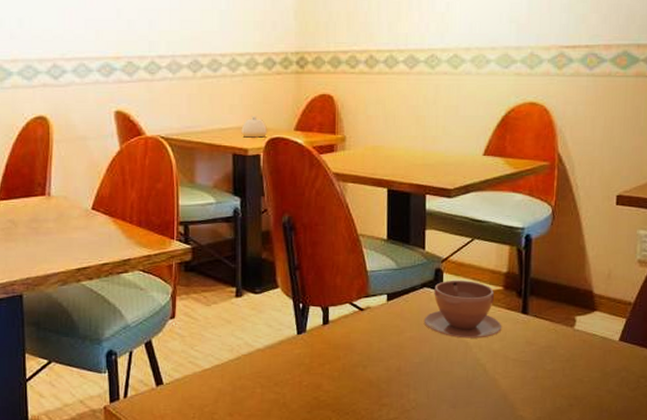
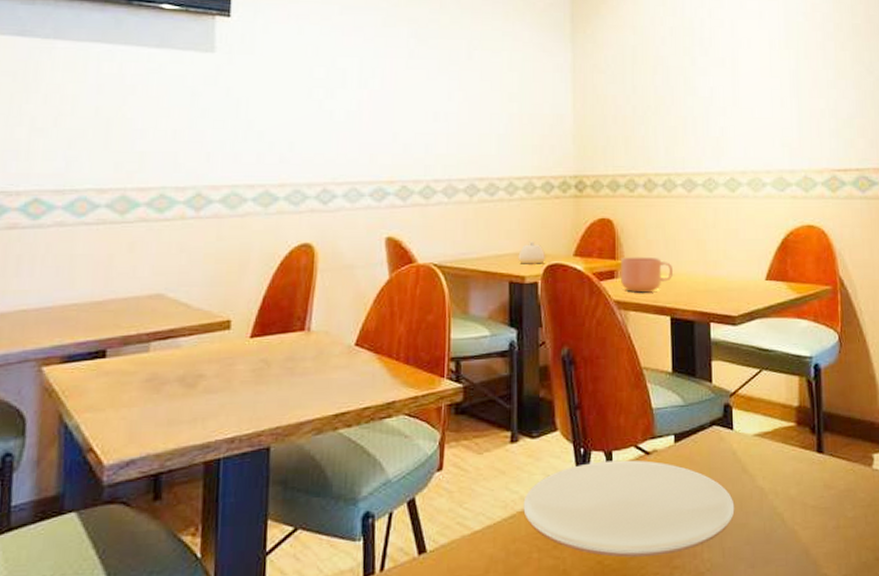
plate: none [248,314,441,395] -> present [523,460,735,558]
cup: none [340,132,391,166] -> present [621,257,672,293]
teacup: present [423,280,502,339] -> none [714,416,798,484]

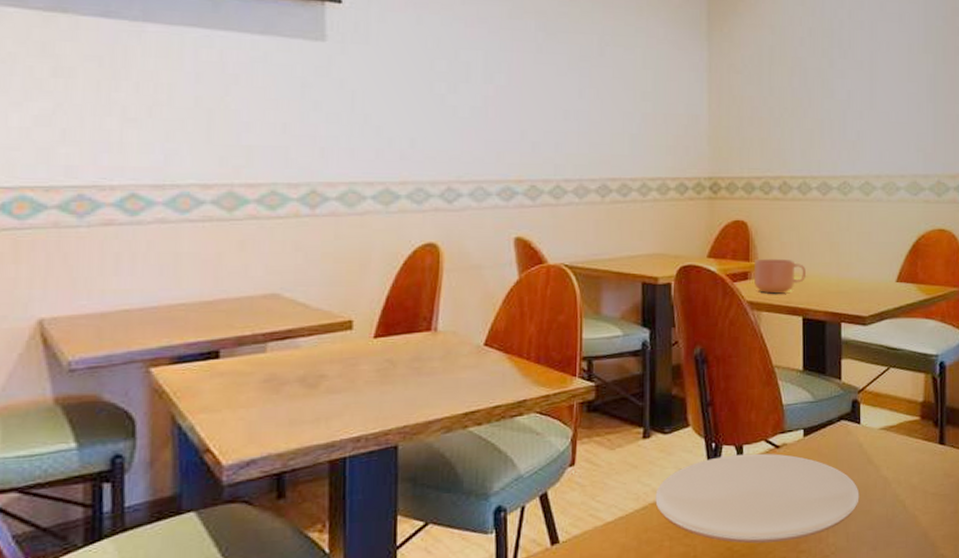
sugar bowl: present [518,241,546,264] -> none [651,243,680,265]

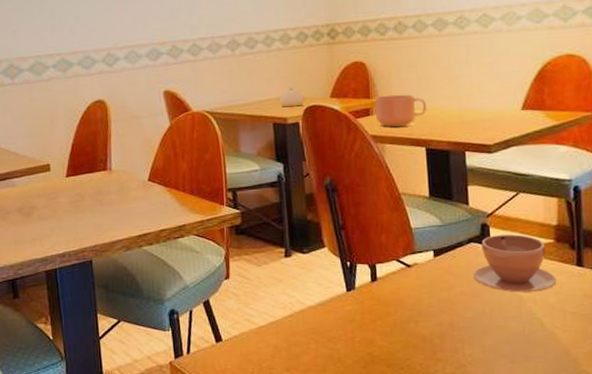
sugar bowl: none [651,243,680,265] -> present [279,86,305,107]
plate: present [655,453,860,544] -> none [299,271,494,350]
teacup: none [841,411,920,474] -> present [473,234,557,293]

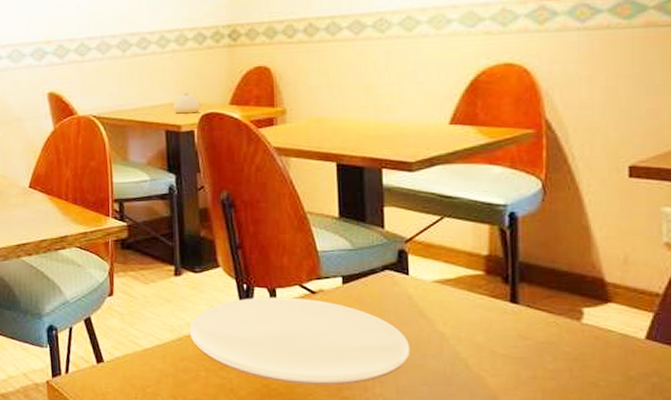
plate: none [299,271,494,350] -> present [189,297,410,386]
cup: present [375,94,426,127] -> none [280,103,338,139]
teacup: present [473,234,557,293] -> none [387,262,486,329]

